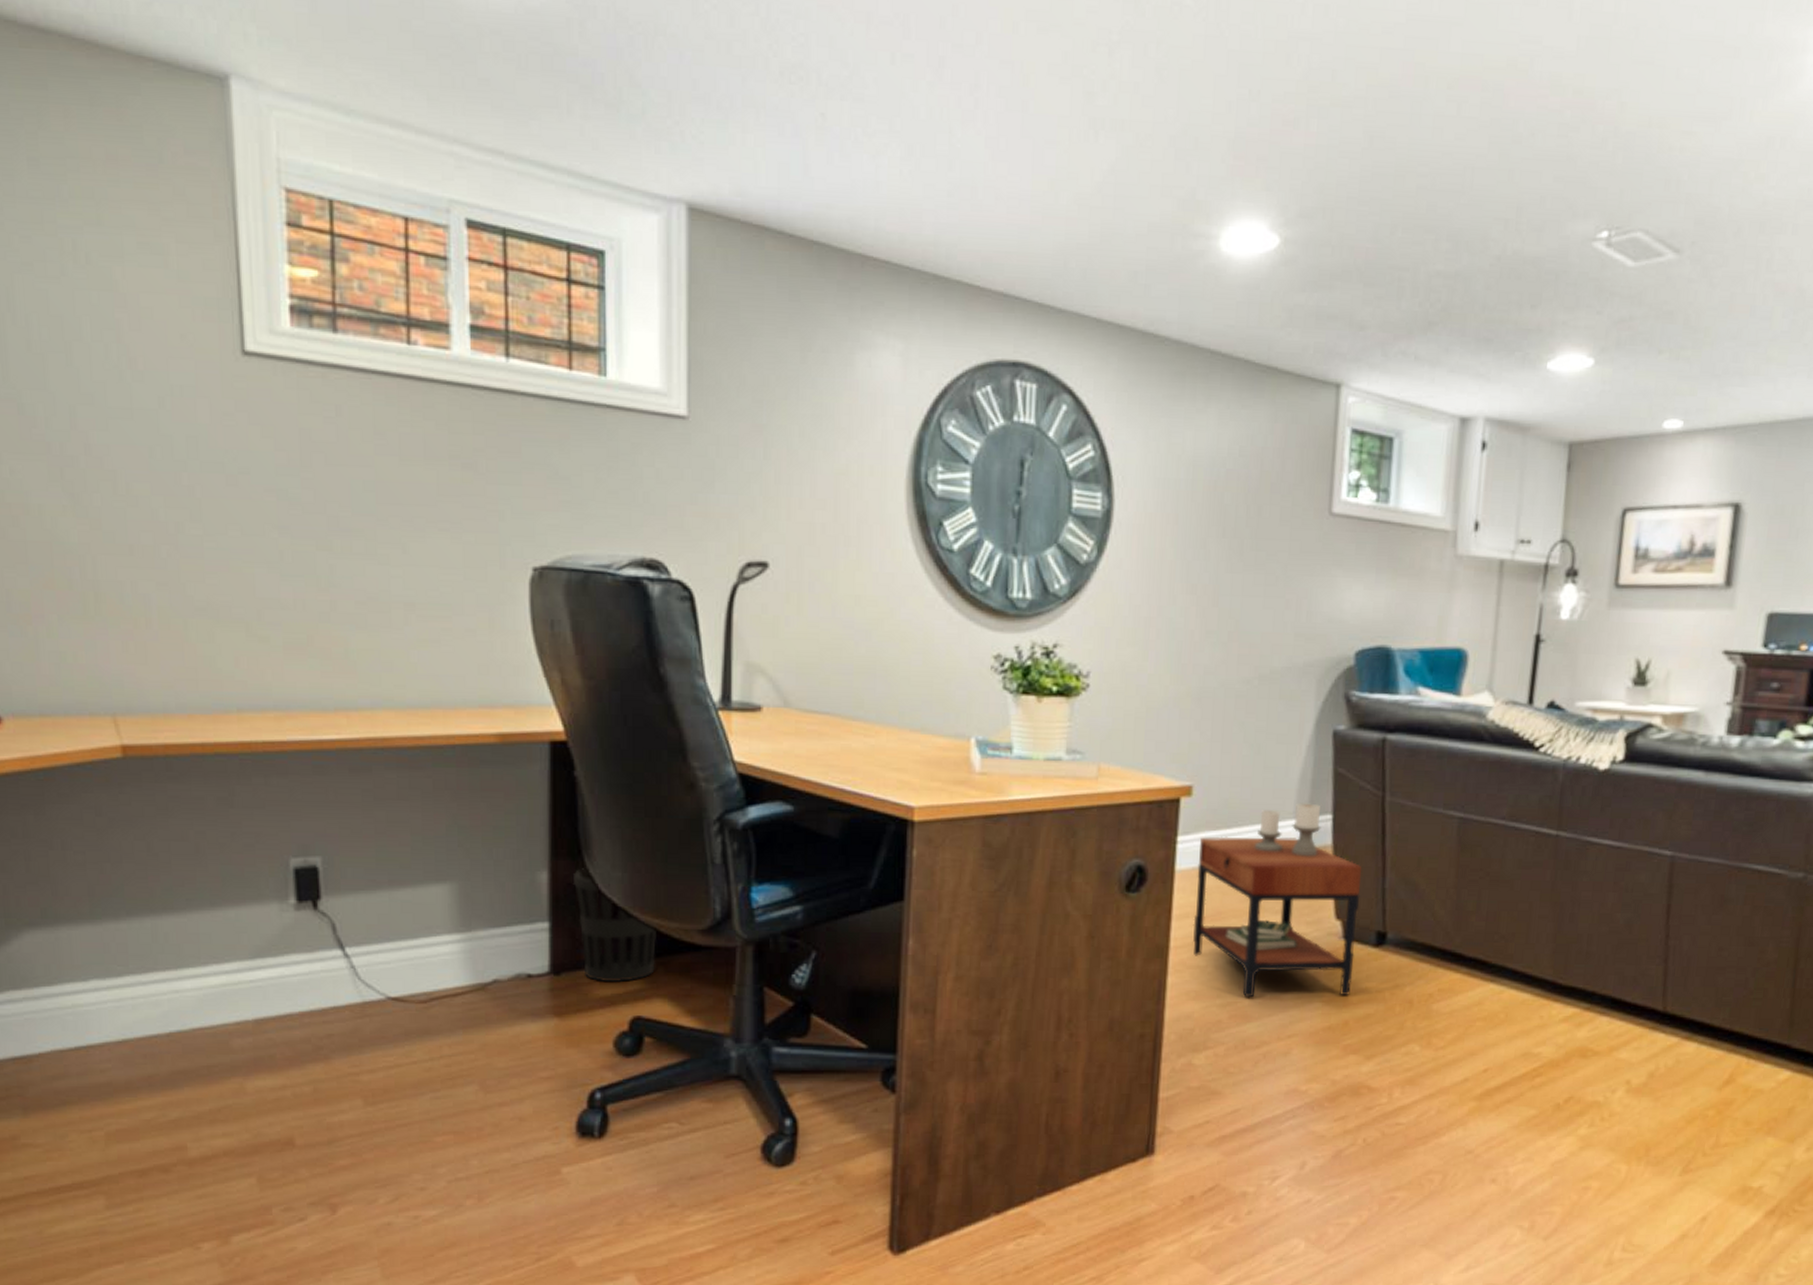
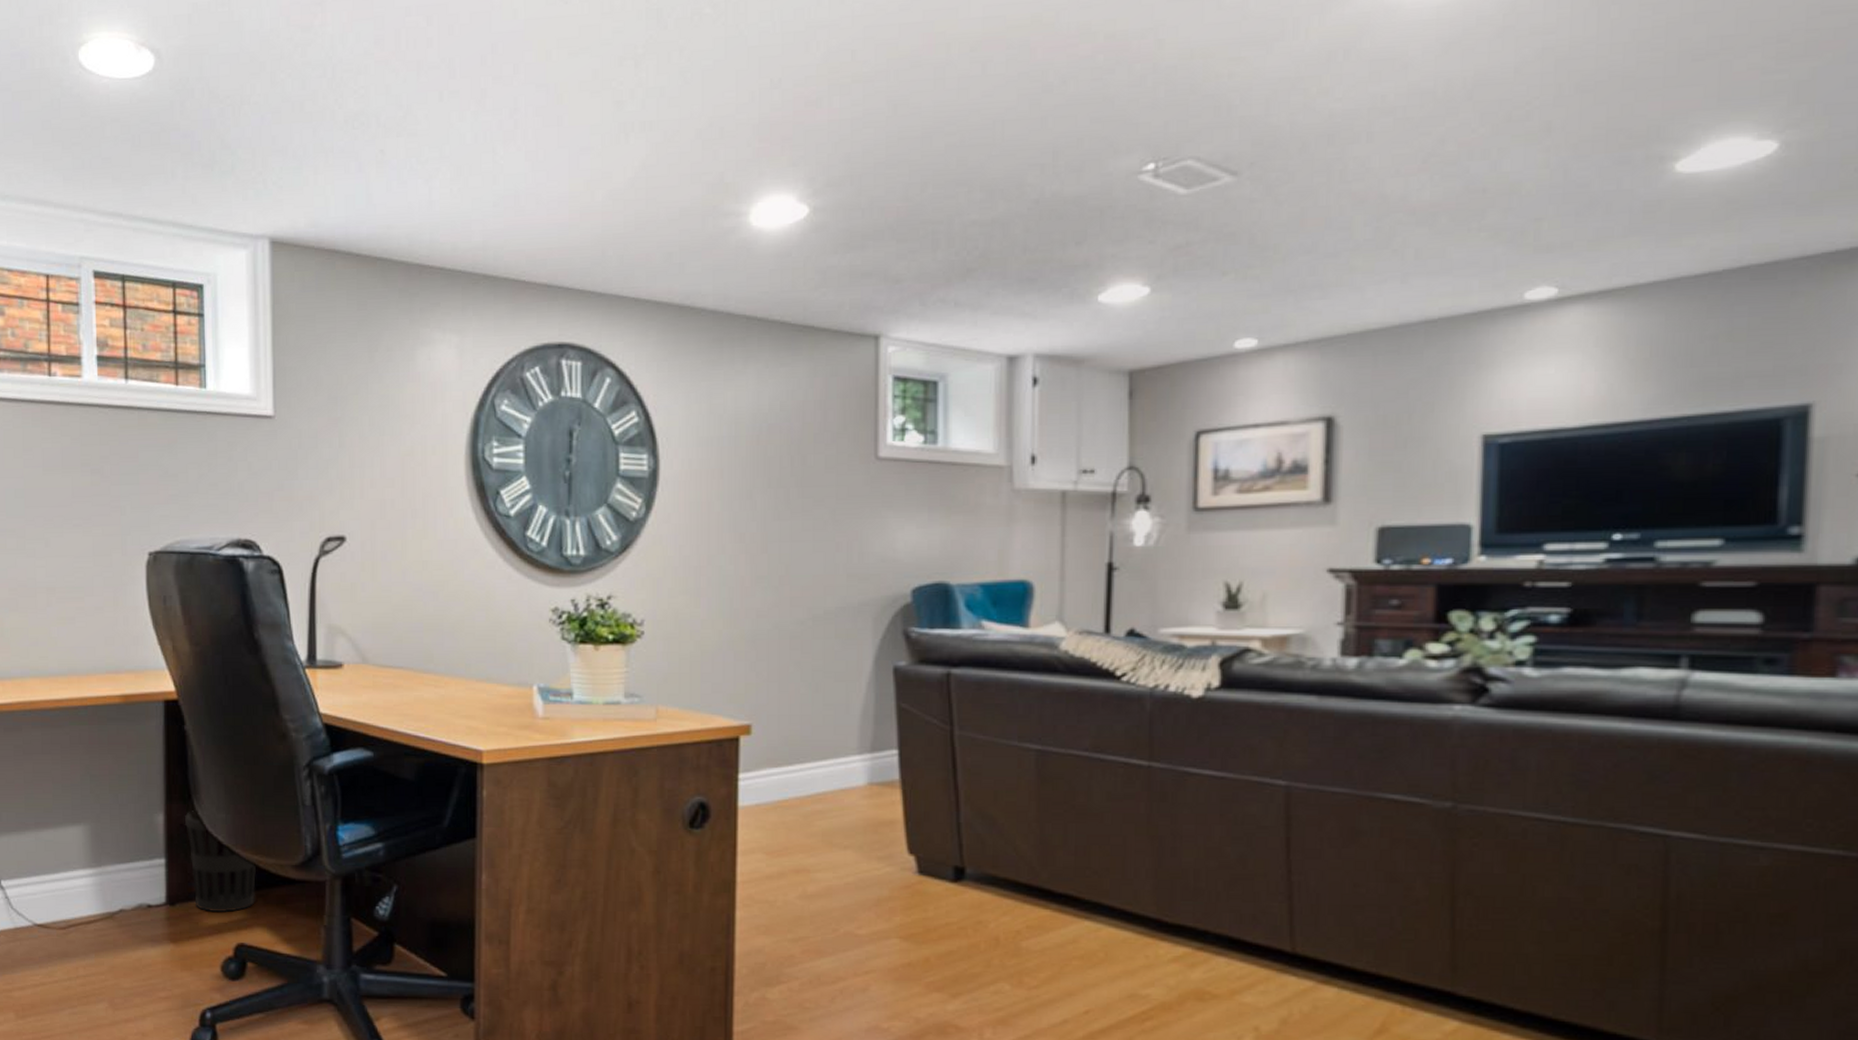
side table: present [1193,803,1362,998] -> none [759,739,934,933]

